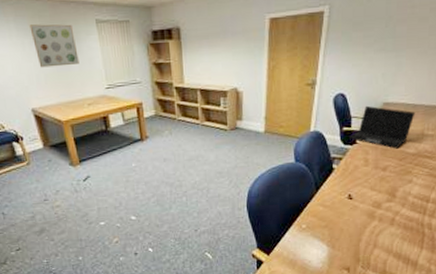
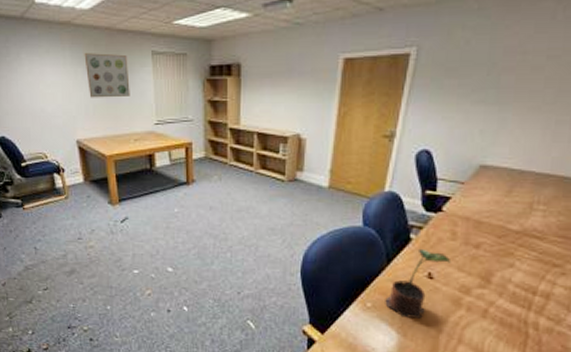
potted plant: none [316,175,366,233] -> present [385,248,452,320]
laptop: present [348,105,415,149] -> none [432,166,522,223]

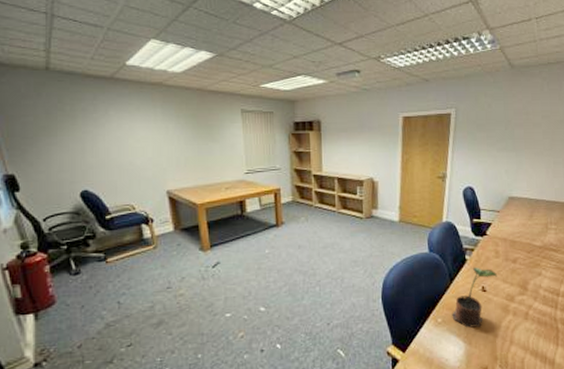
wall art: present [84,53,130,98] -> none [176,111,221,151]

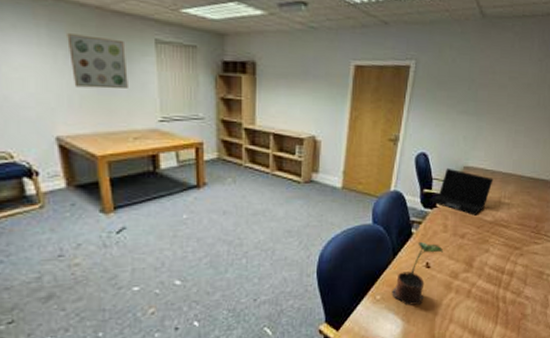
wall art: none [176,111,221,151] -> present [67,34,128,89]
laptop: none [479,199,538,242] -> present [429,168,494,216]

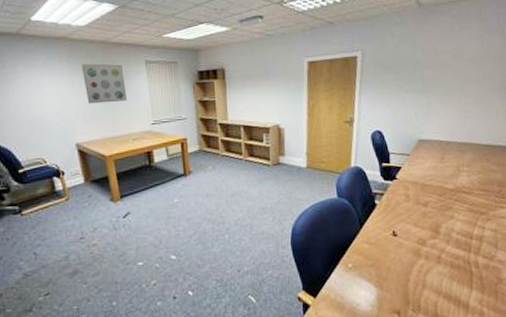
potted plant: present [392,241,444,306] -> none [362,211,409,273]
laptop: present [429,168,494,216] -> none [388,142,450,185]

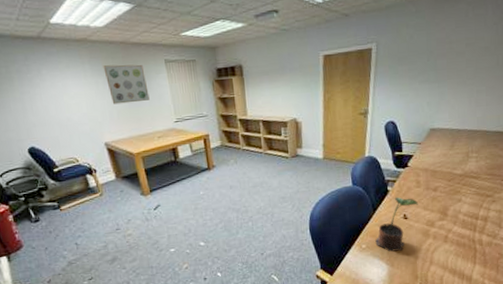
potted plant: none [362,211,409,273] -> present [375,197,419,252]

